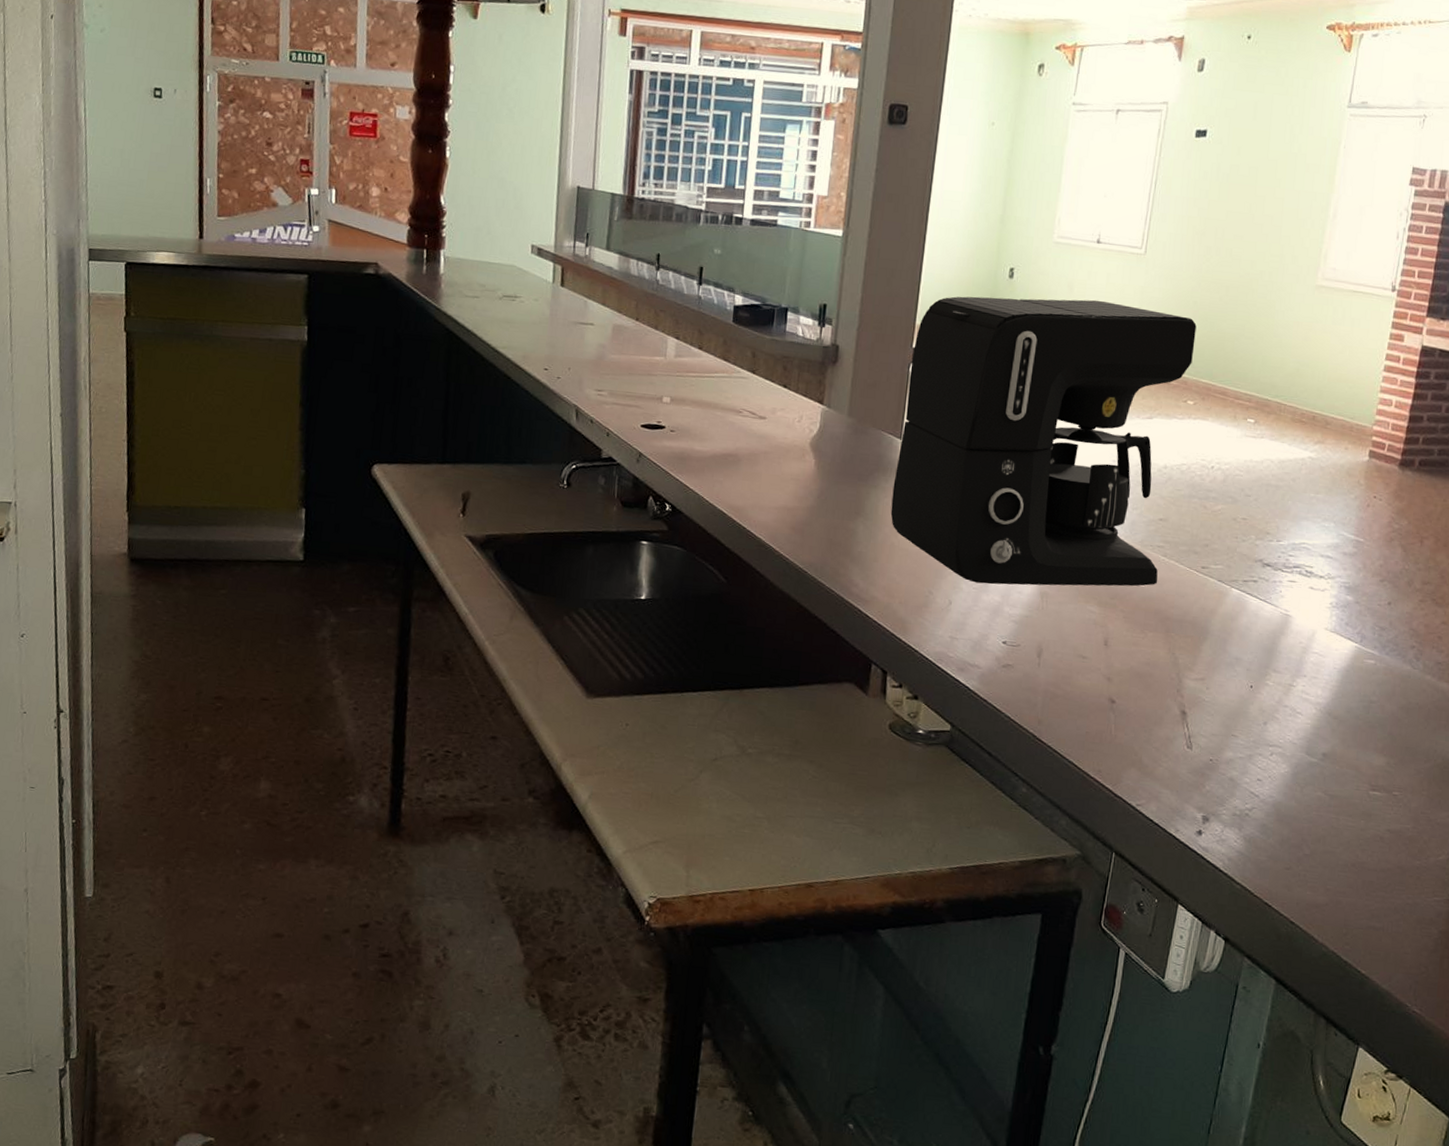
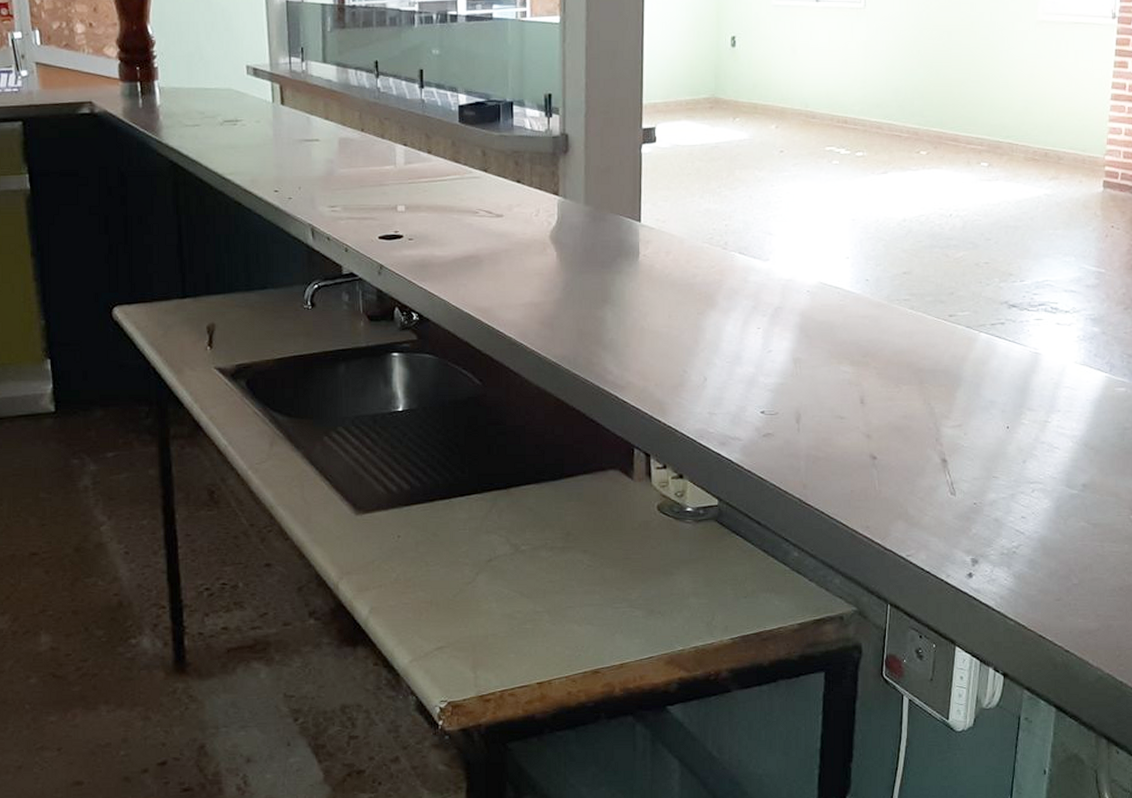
coffee maker: present [890,296,1197,586] -> none [637,59,922,357]

